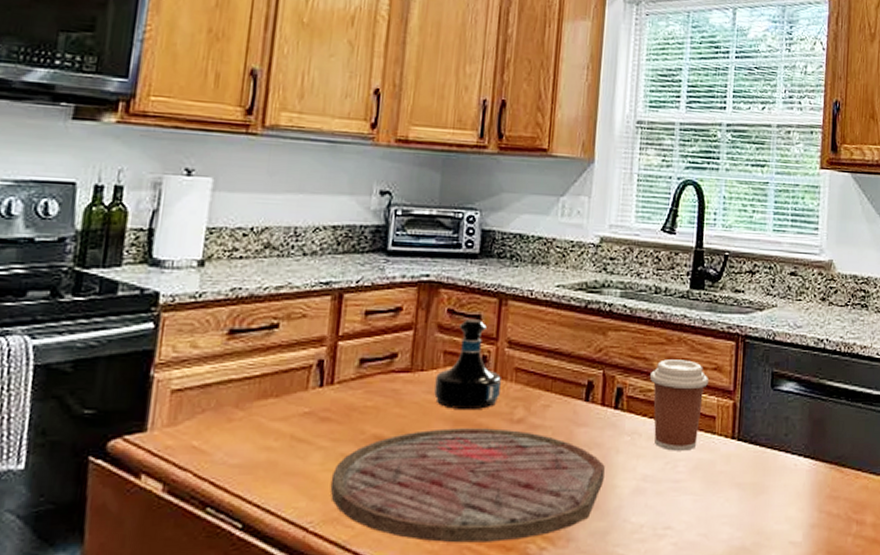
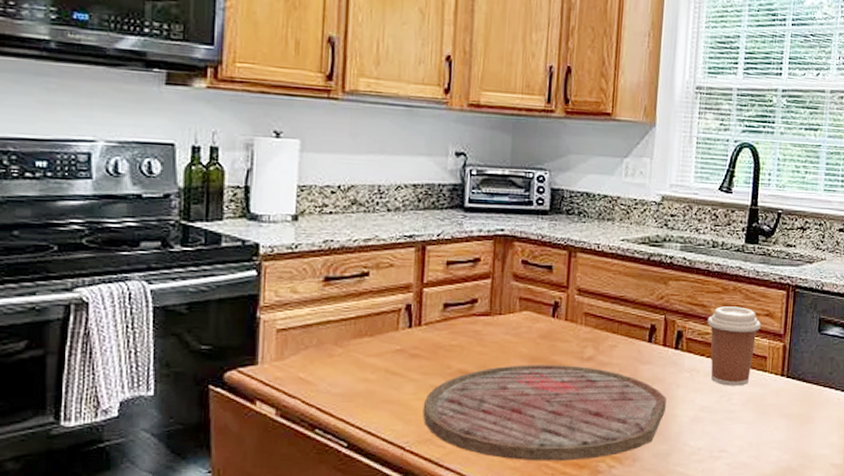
tequila bottle: present [434,319,501,411] -> none [512,269,572,349]

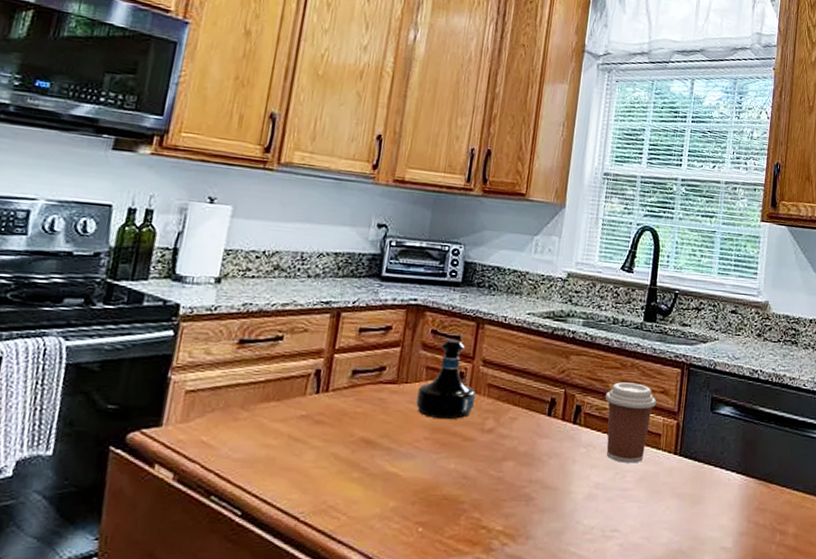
cutting board: present [422,365,667,461] -> none [320,434,563,537]
tequila bottle: none [512,269,572,349] -> present [416,339,475,420]

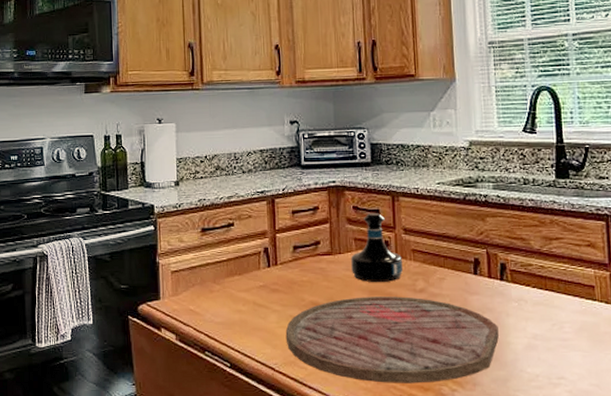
cutting board: none [320,434,563,537] -> present [285,296,499,384]
coffee cup: present [605,382,657,463] -> none [528,238,585,315]

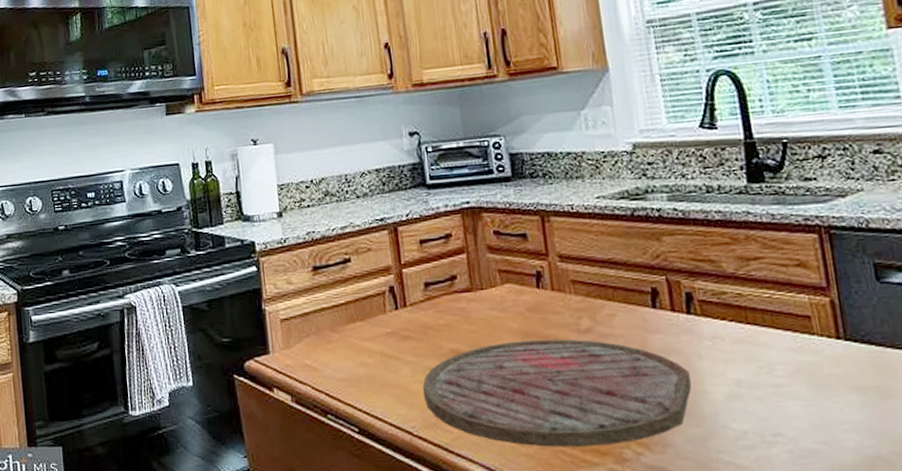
tequila bottle: present [351,213,403,283] -> none [496,238,562,324]

